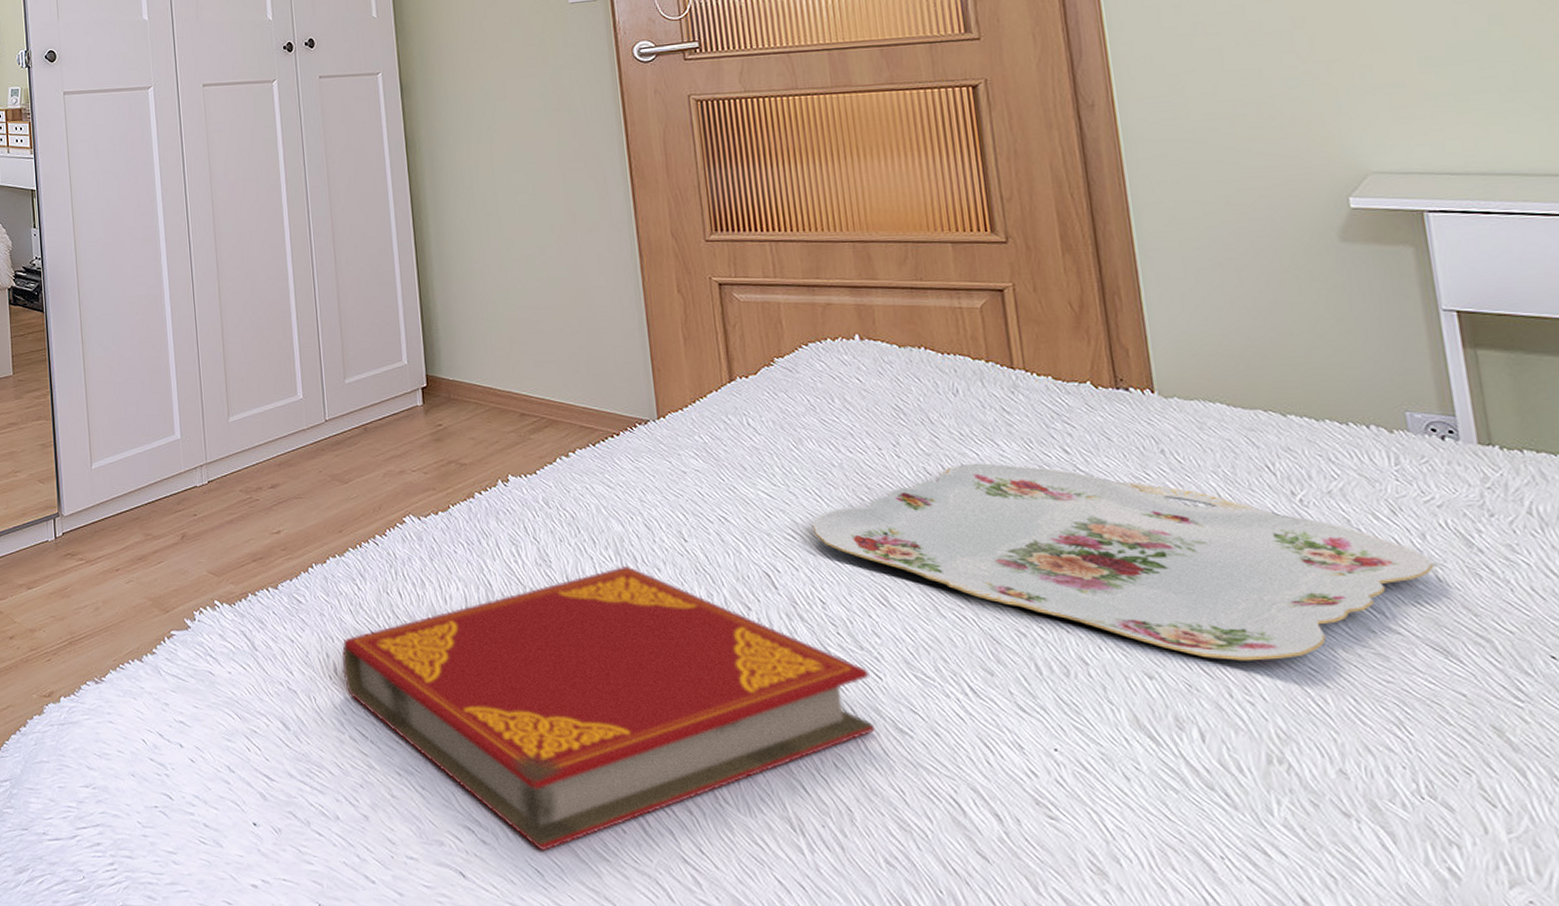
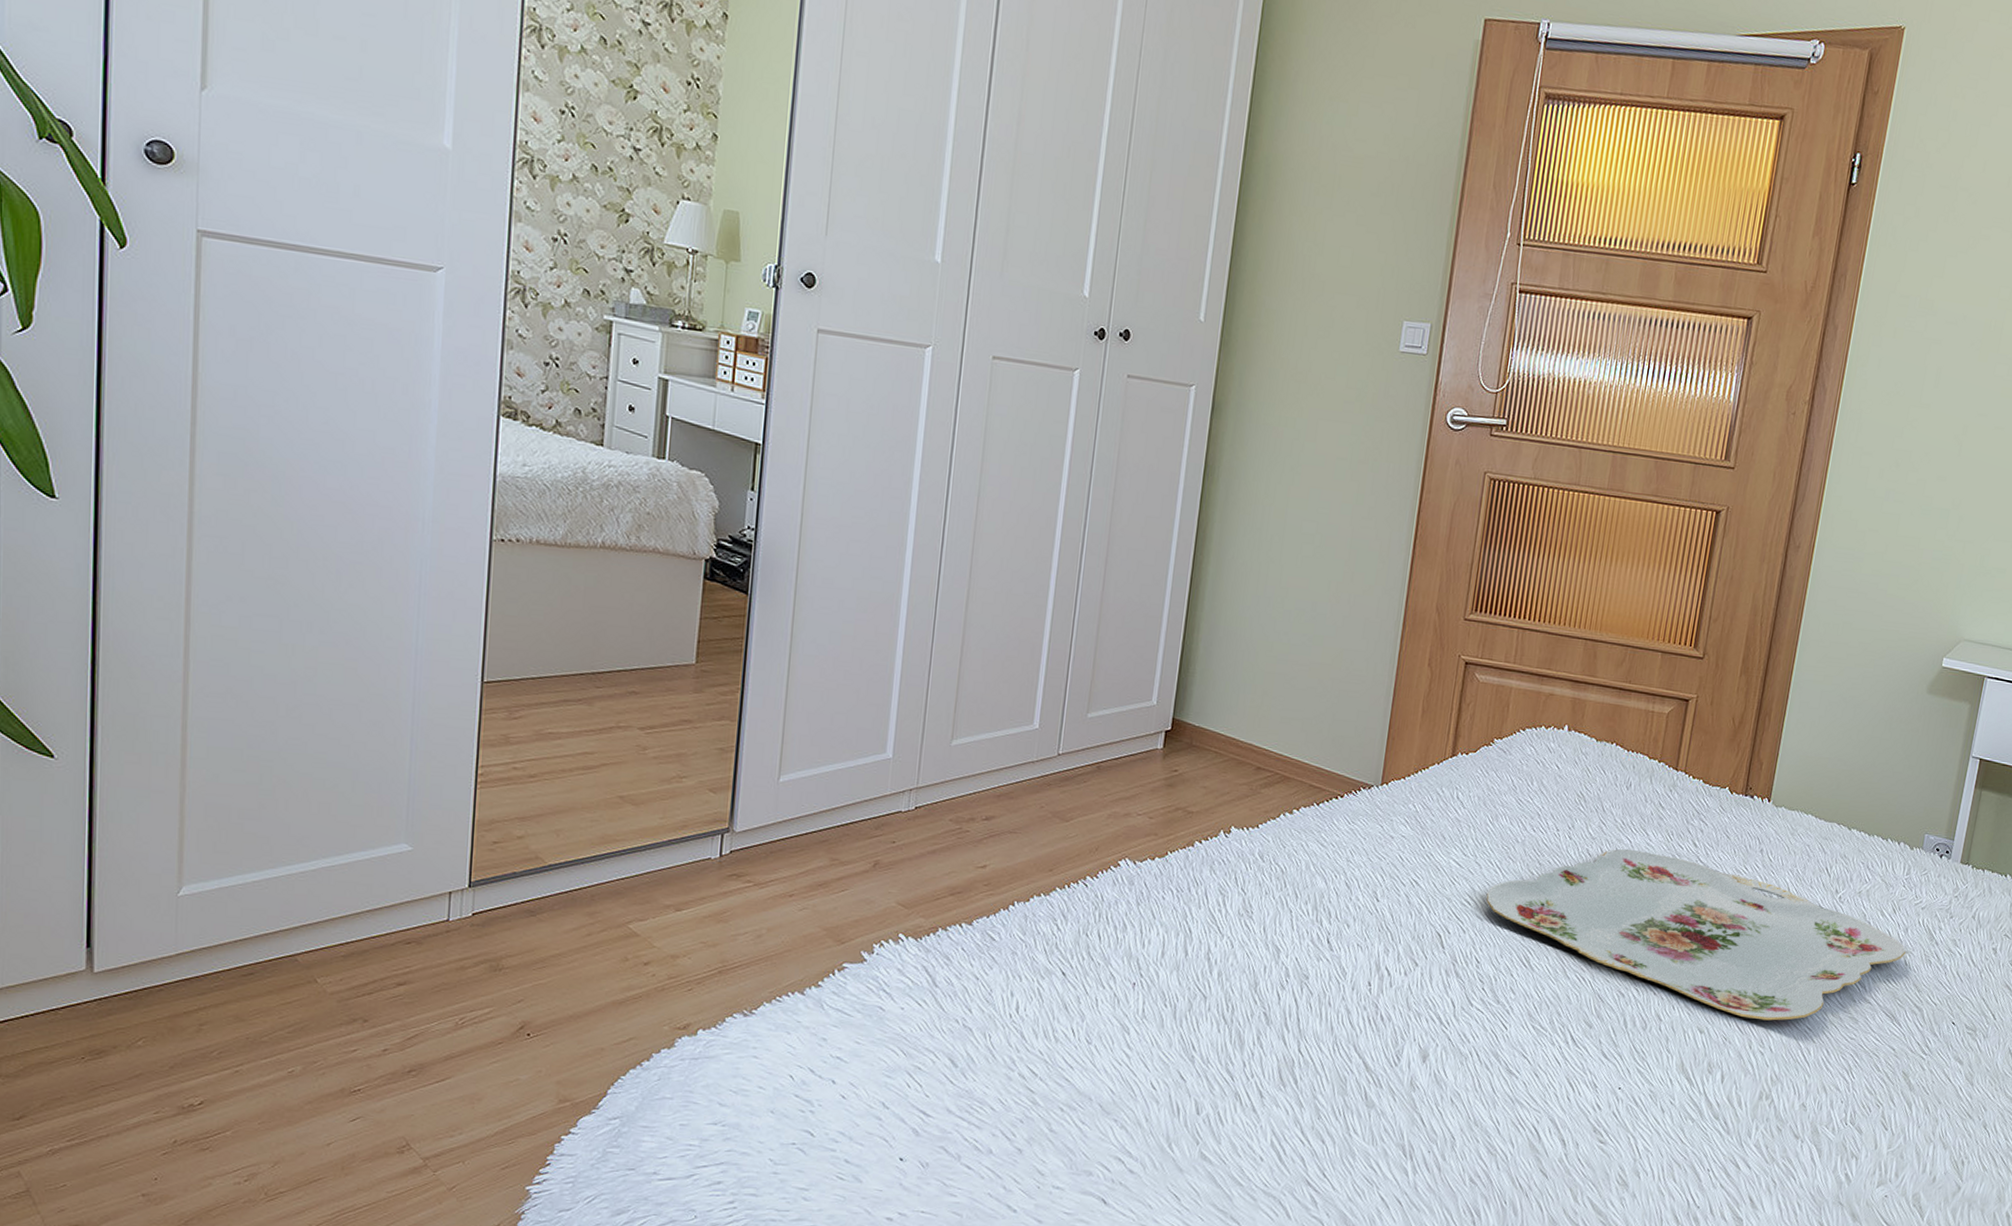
hardback book: present [341,565,876,851] -> none [1025,920,1499,1178]

